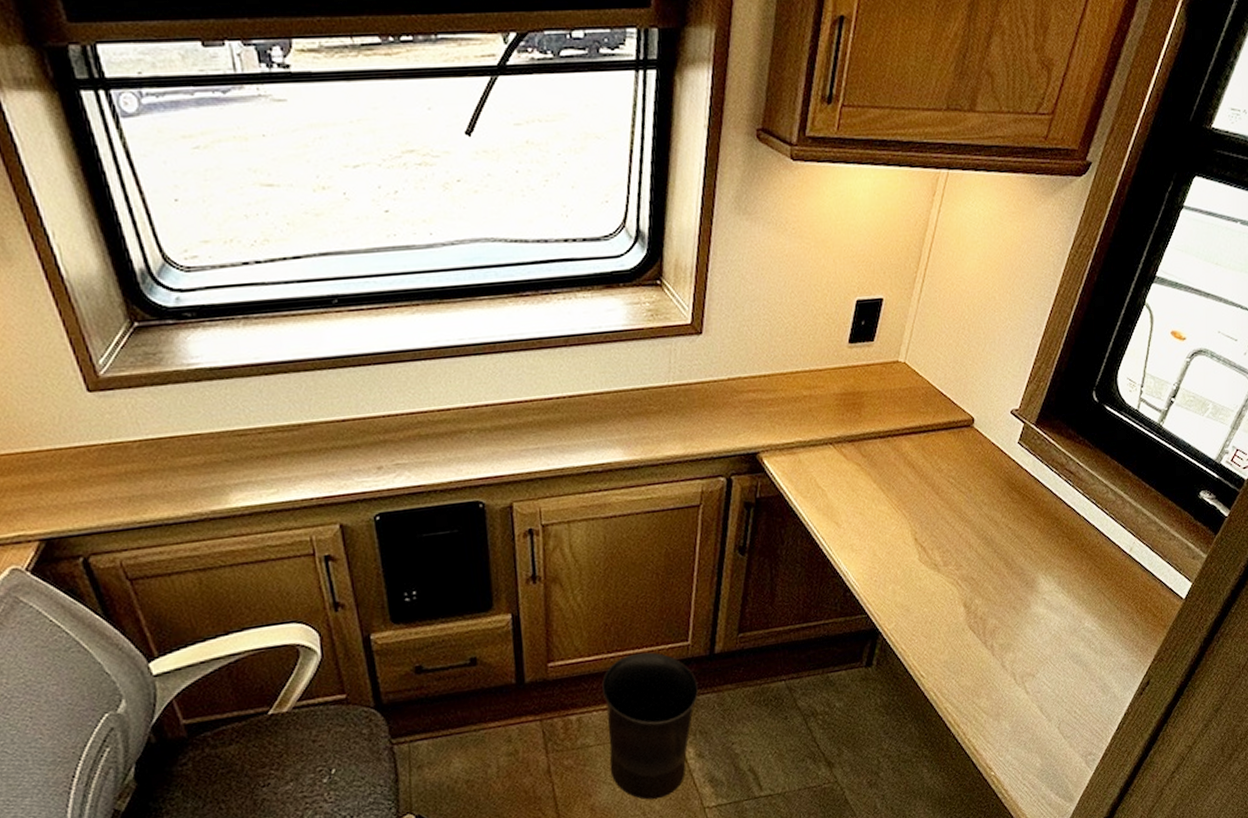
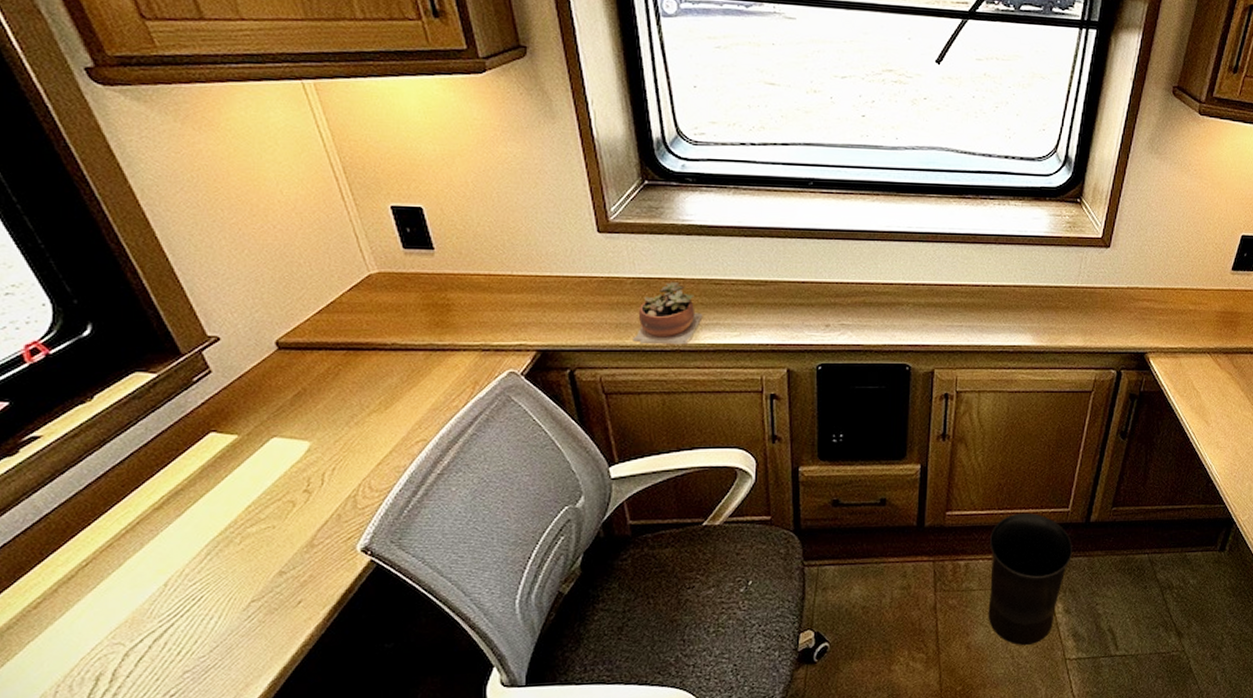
succulent plant: none [151,438,231,516] -> present [633,281,703,345]

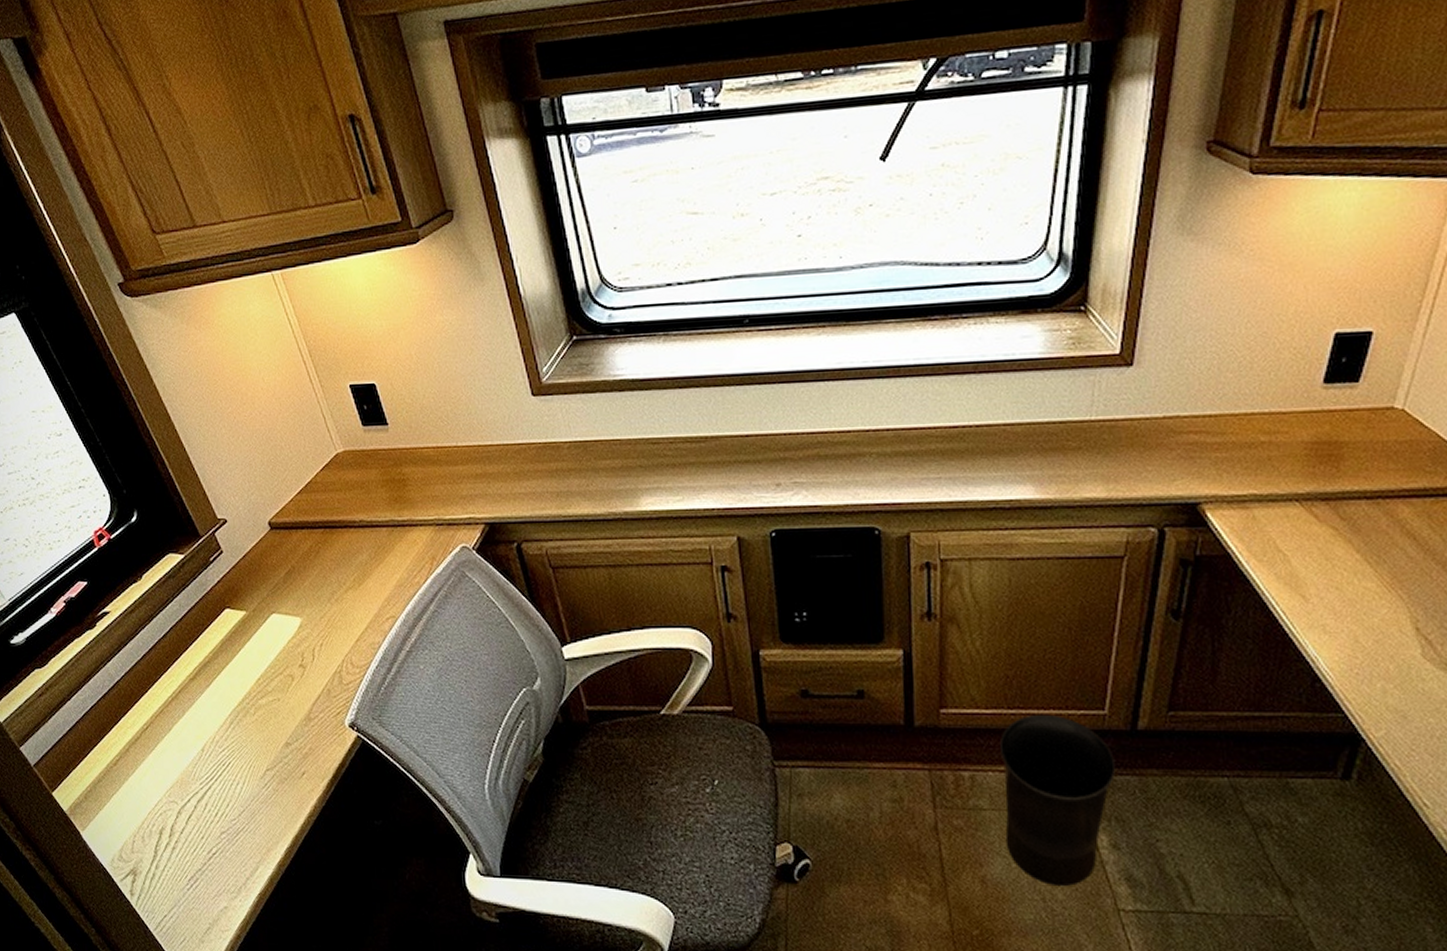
succulent plant: present [633,281,703,345] -> none [574,443,643,513]

